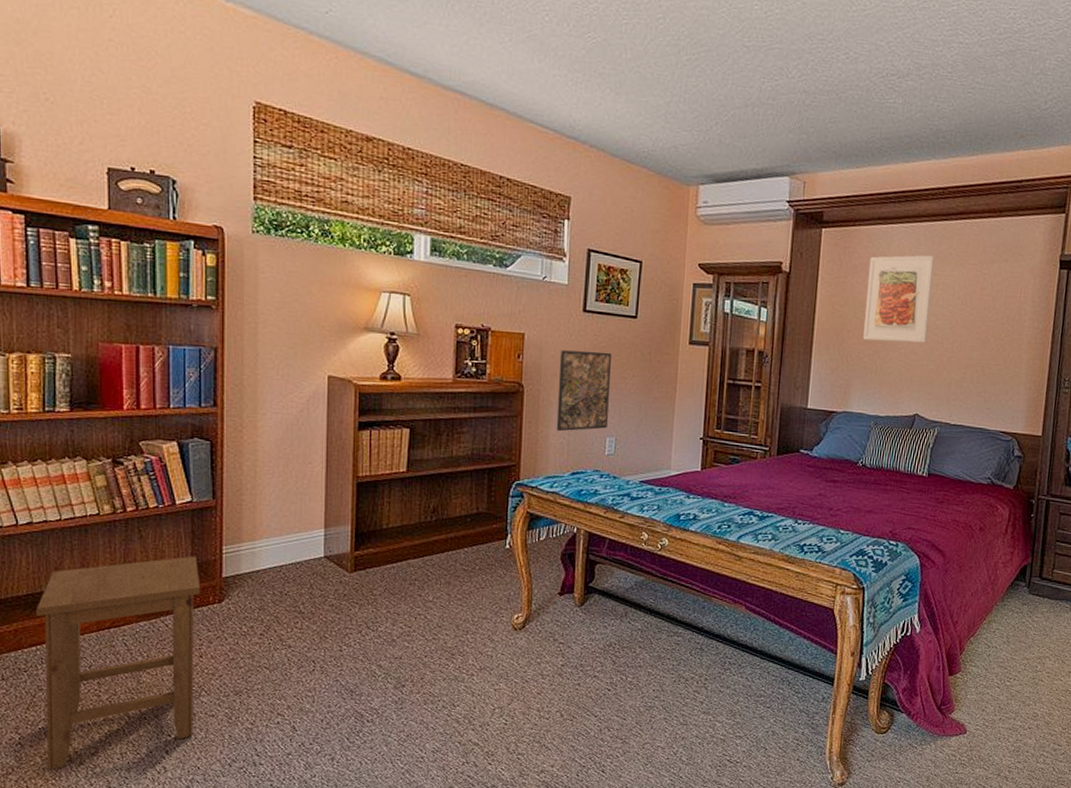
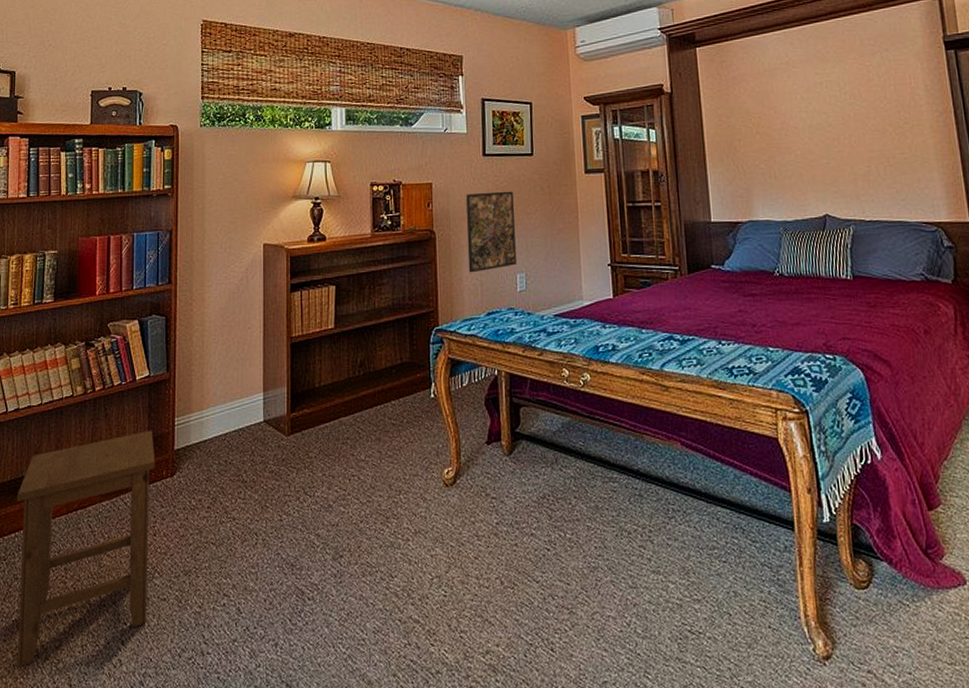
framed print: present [863,255,934,343] -> none [747,56,822,147]

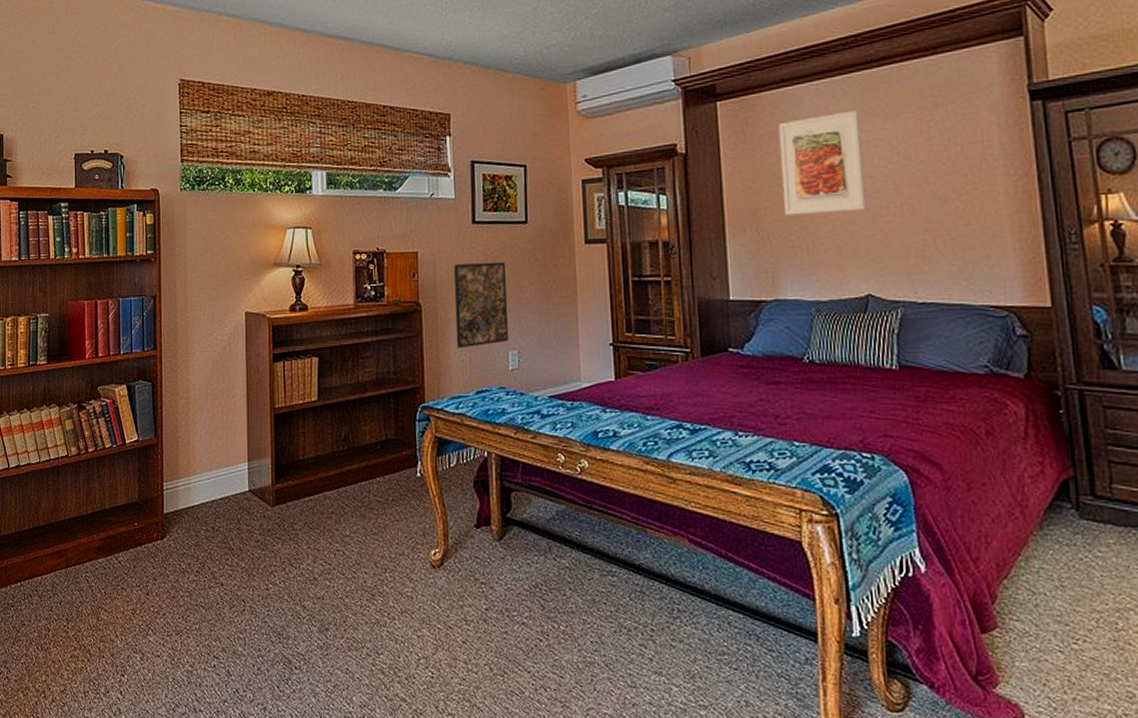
stool: present [17,430,156,667] -> none [21,493,147,706]
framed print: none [747,56,822,147] -> present [778,110,866,215]

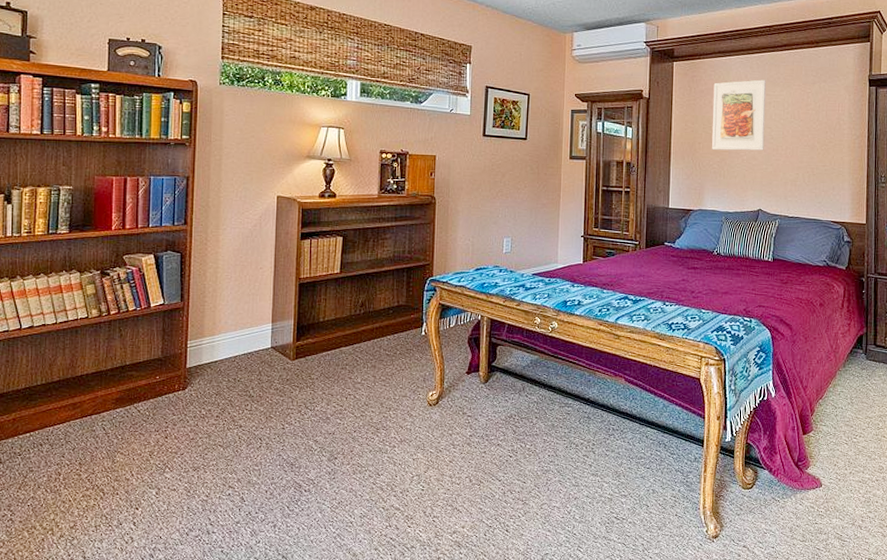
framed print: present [453,261,508,349] -> none [462,168,506,235]

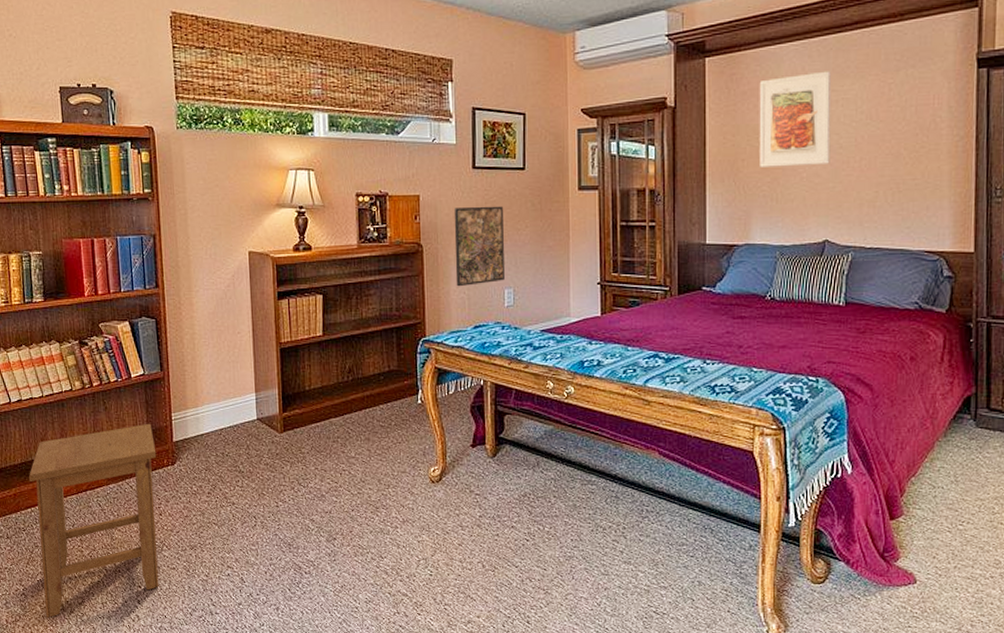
stool: none [32,350,169,543] -> present [29,423,159,618]
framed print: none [462,168,506,235] -> present [454,206,504,287]

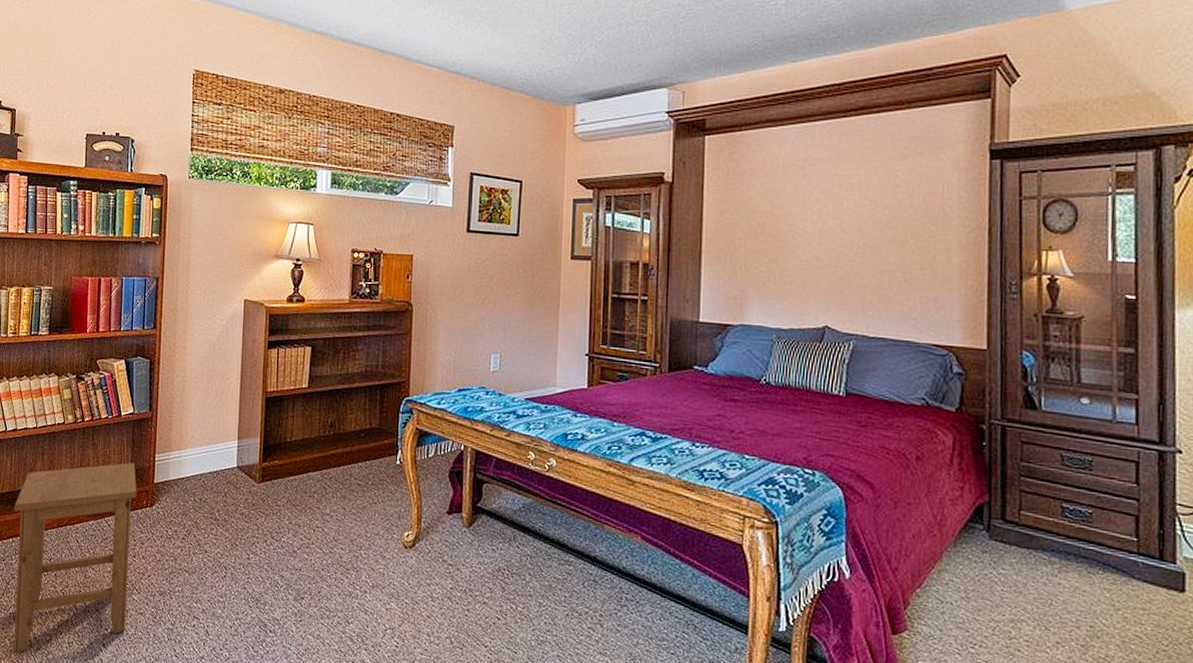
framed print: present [454,206,504,287] -> none [443,269,494,349]
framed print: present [759,71,831,167] -> none [757,155,834,249]

